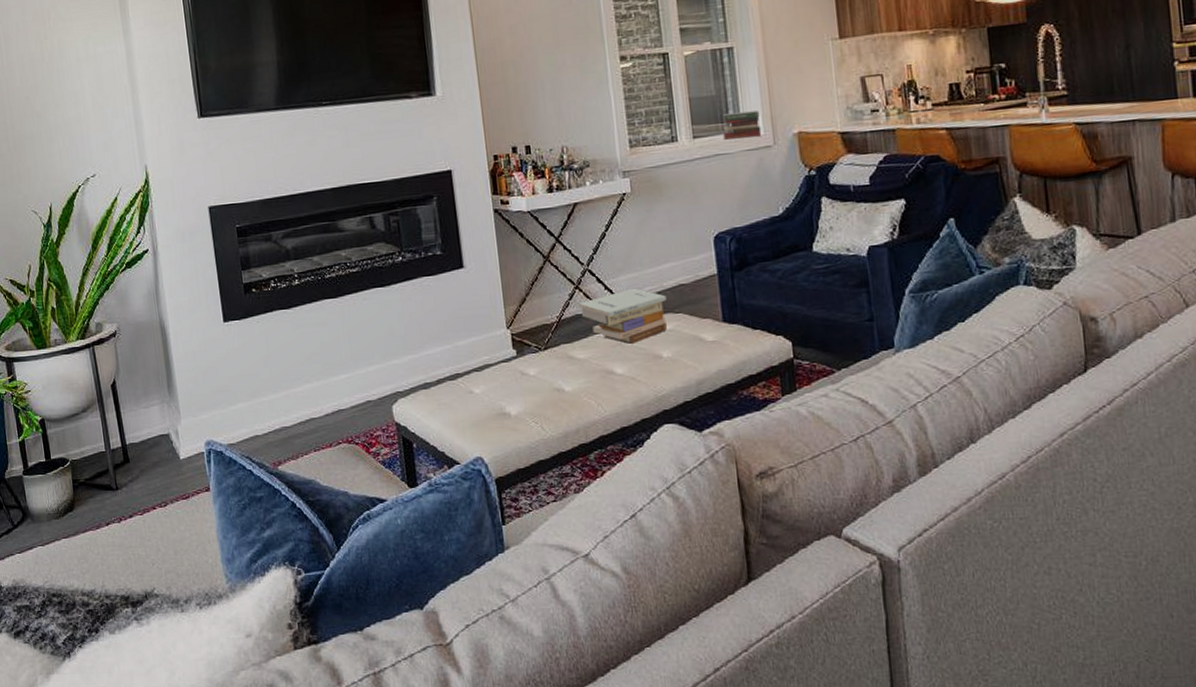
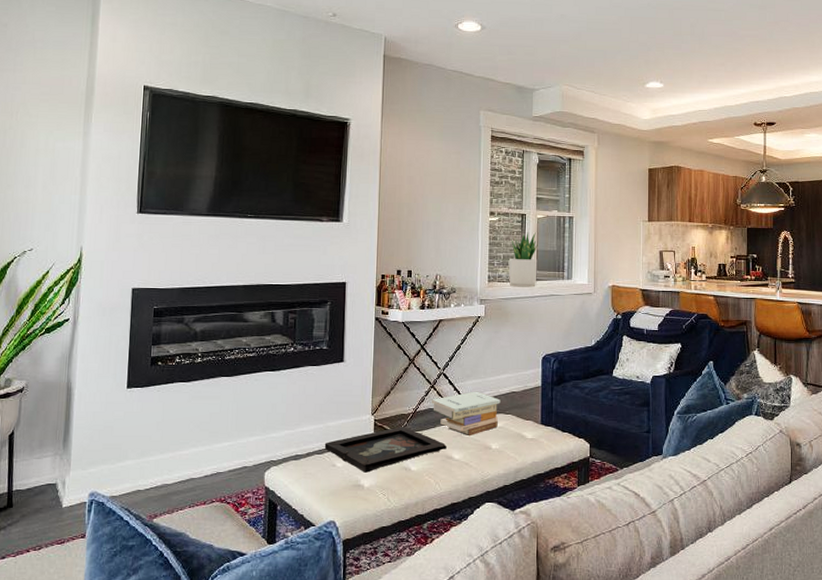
decorative tray: none [456,339,605,398] -> present [324,427,447,473]
planter: none [652,75,694,151] -> present [509,232,538,287]
books: present [723,110,762,140] -> none [558,265,587,285]

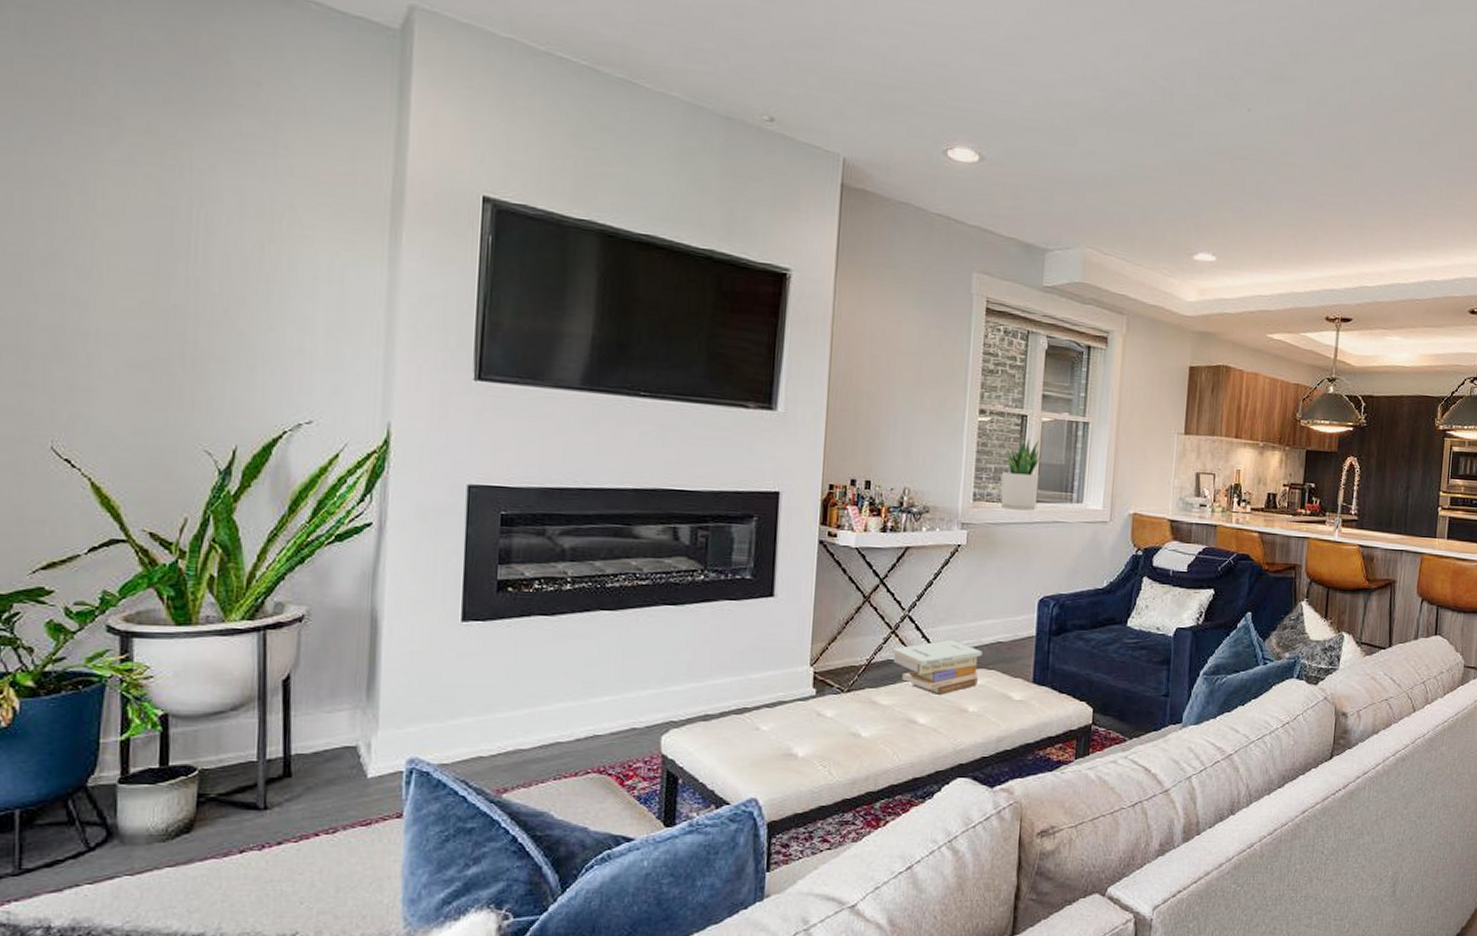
decorative tray: present [324,427,447,473] -> none [744,682,909,739]

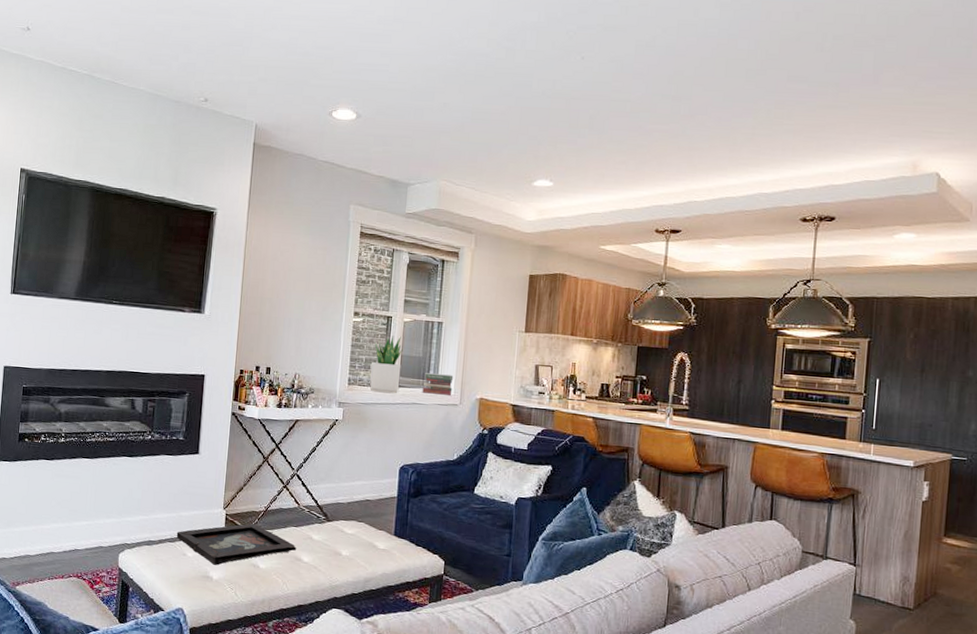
decorative tray: none [744,682,909,739] -> present [176,523,296,565]
books: present [892,639,982,695] -> none [283,495,354,540]
books: none [1065,484,1102,511] -> present [422,373,454,395]

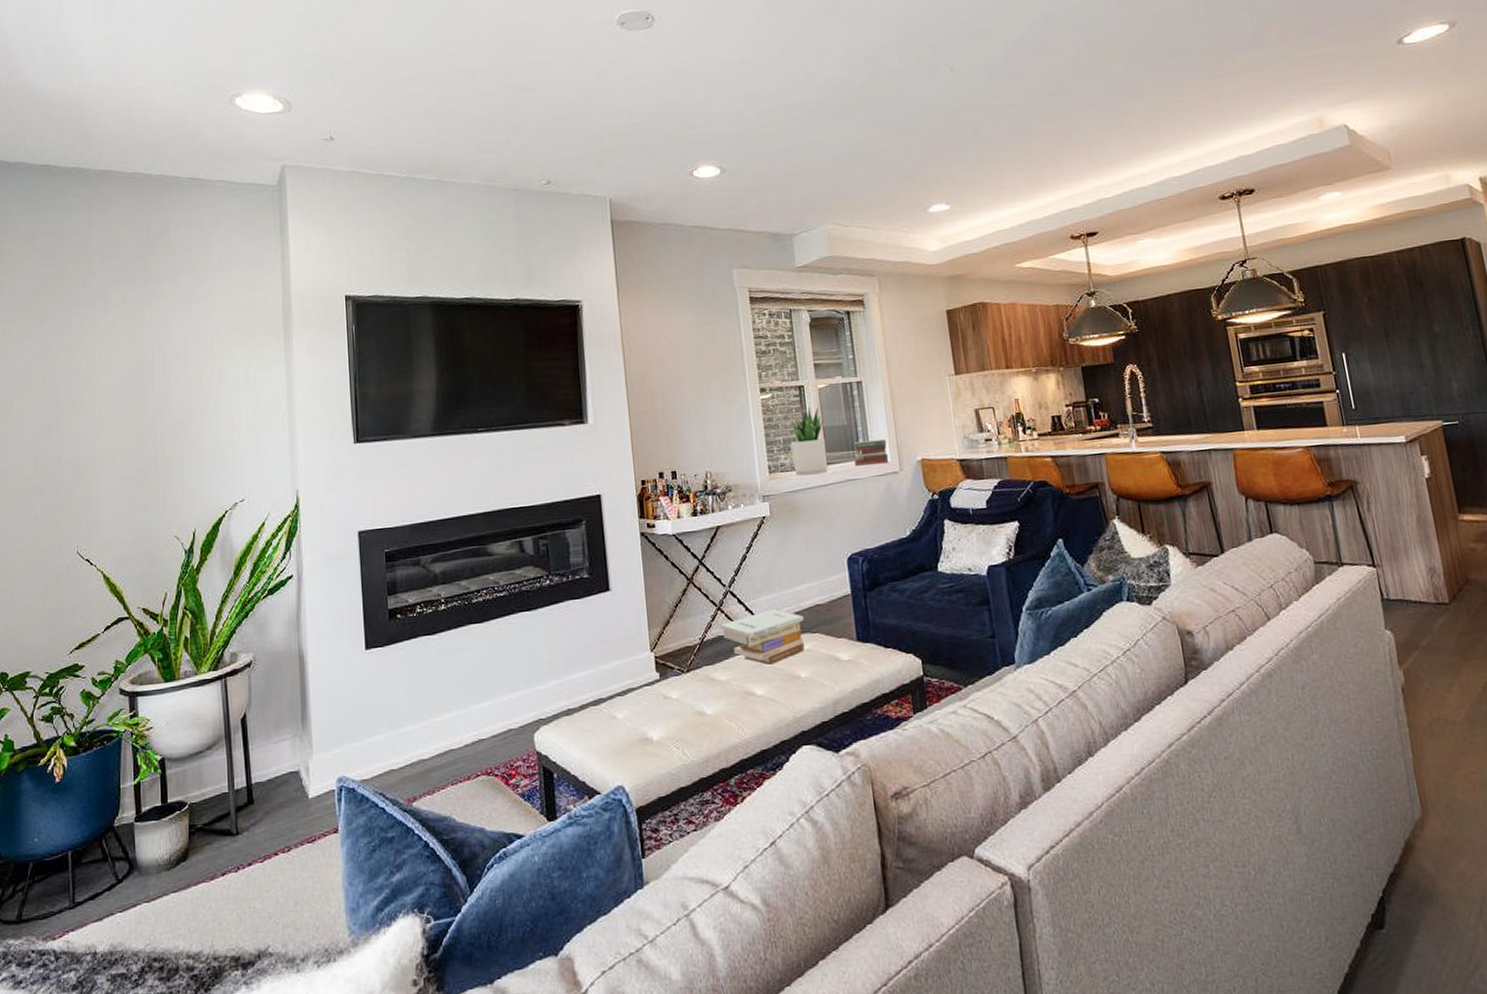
decorative tray: present [176,523,296,565] -> none [599,661,746,723]
books: none [283,495,354,540] -> present [720,608,805,665]

